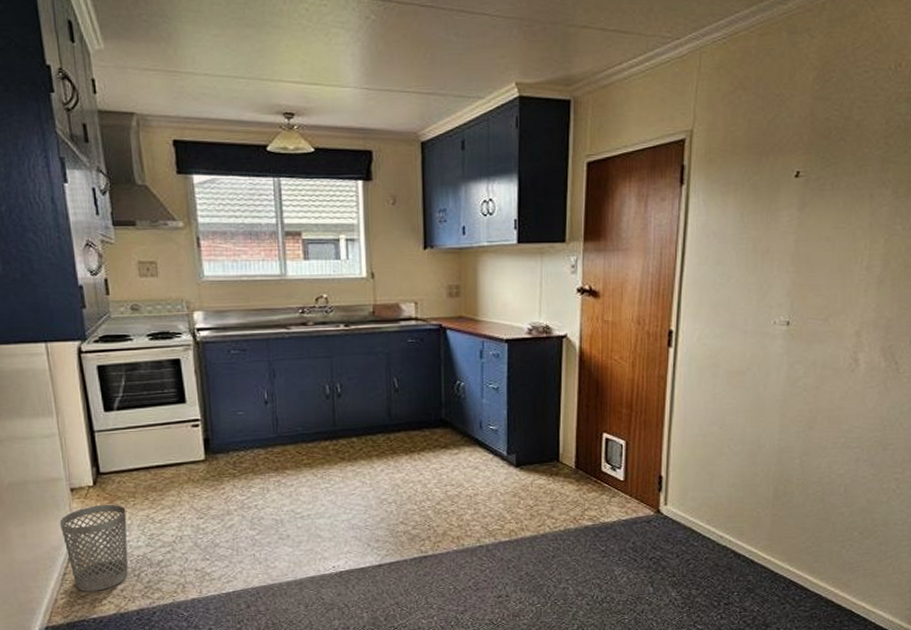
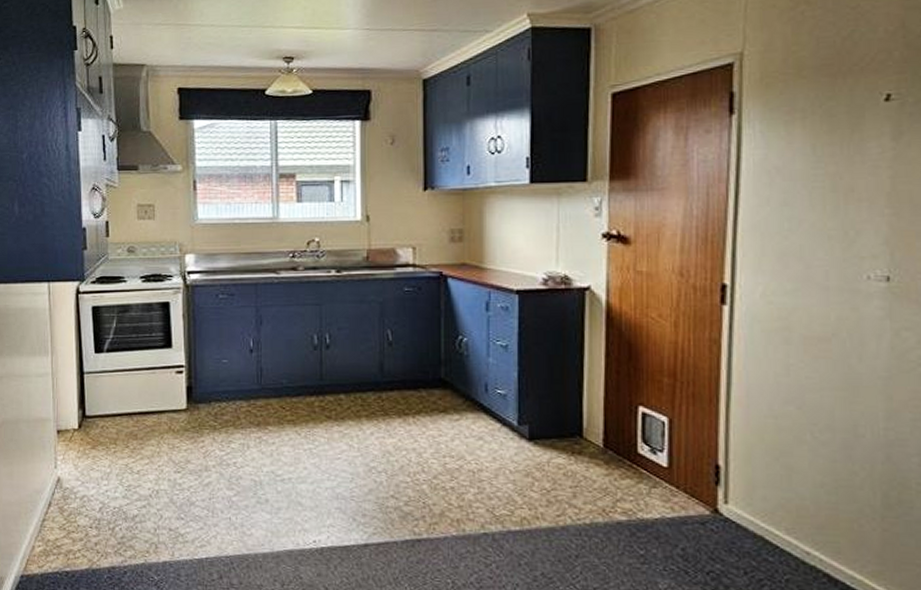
wastebasket: present [59,504,128,592] -> none [44,449,107,542]

